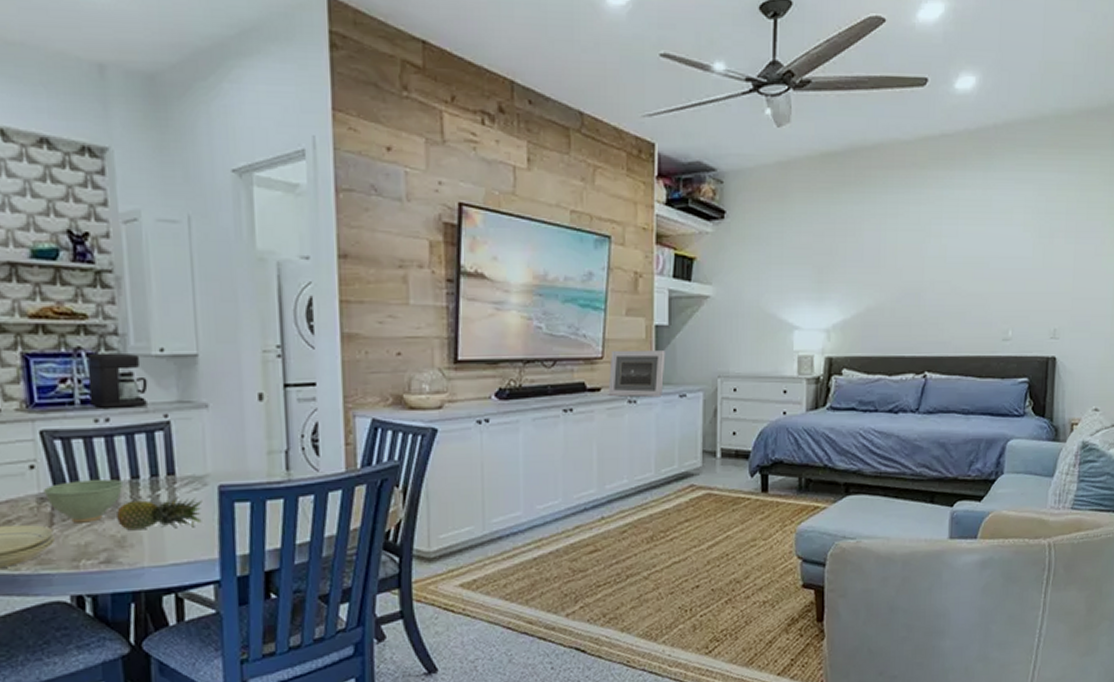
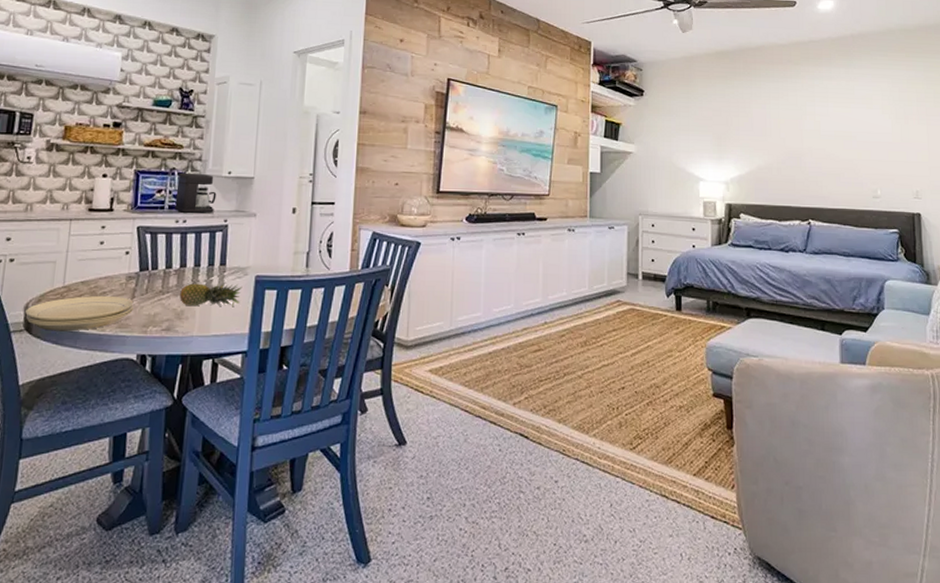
bowl: present [42,479,124,523] -> none [131,265,189,298]
picture frame: present [608,350,665,398] -> none [552,189,598,228]

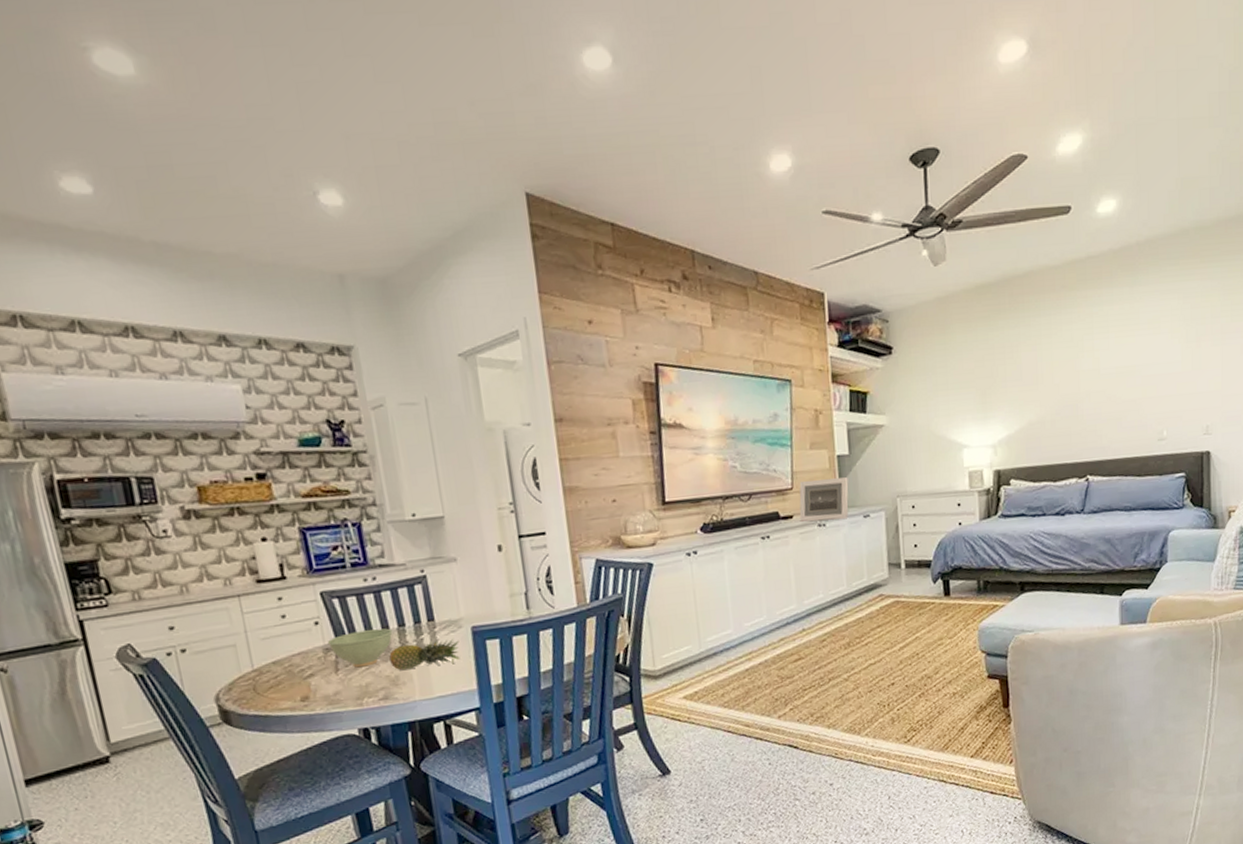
plate: present [25,296,134,331] -> none [217,672,341,720]
bowl: none [131,265,189,298] -> present [327,628,393,668]
coffee maker: present [175,172,217,214] -> none [353,520,406,570]
picture frame: none [552,189,598,228] -> present [799,477,849,523]

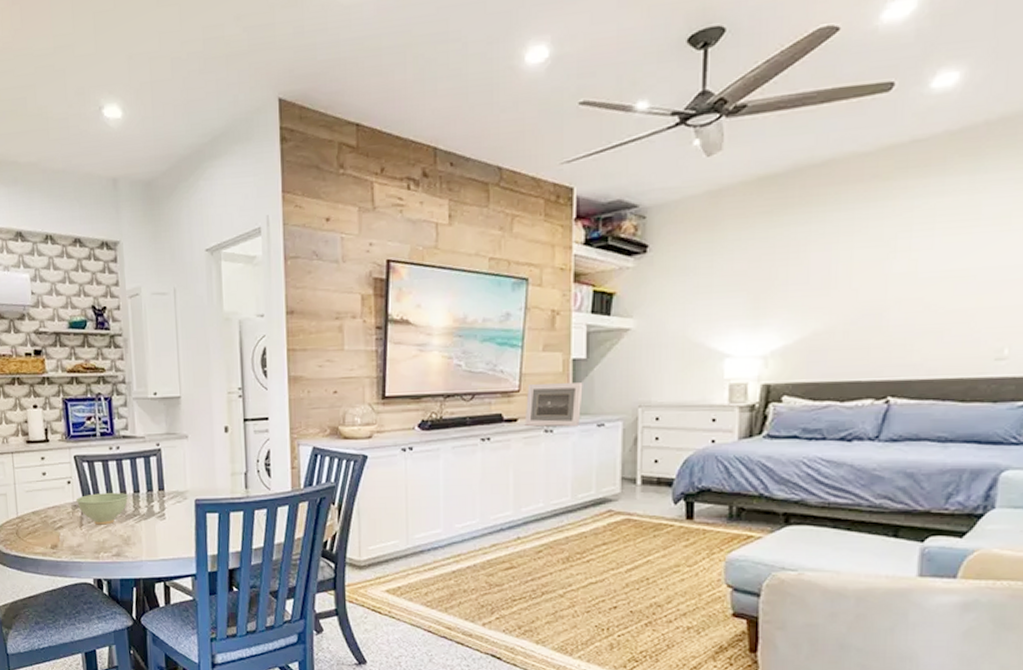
fruit: present [389,639,460,671] -> none [124,509,184,532]

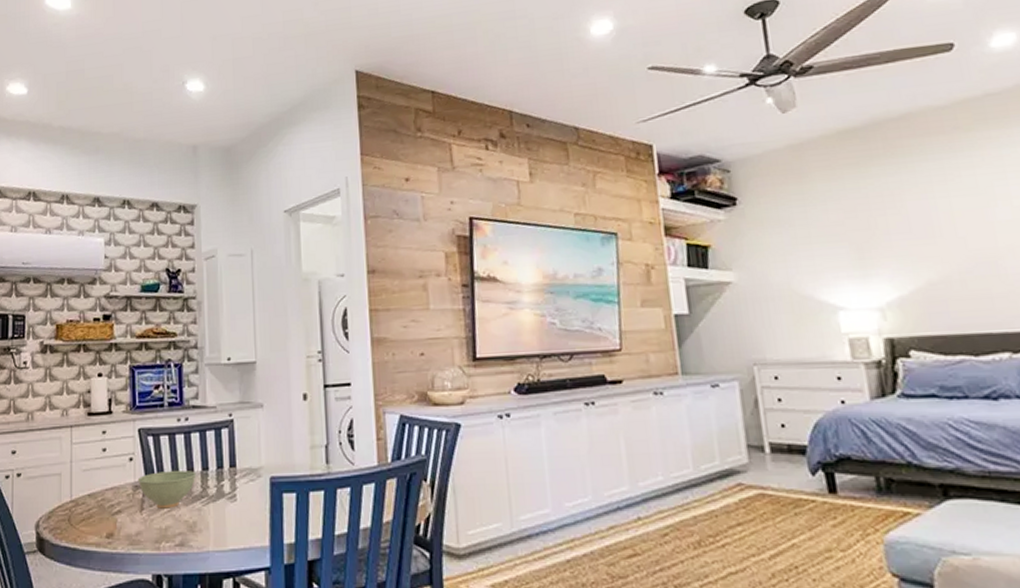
picture frame: present [524,383,583,427] -> none [629,340,692,389]

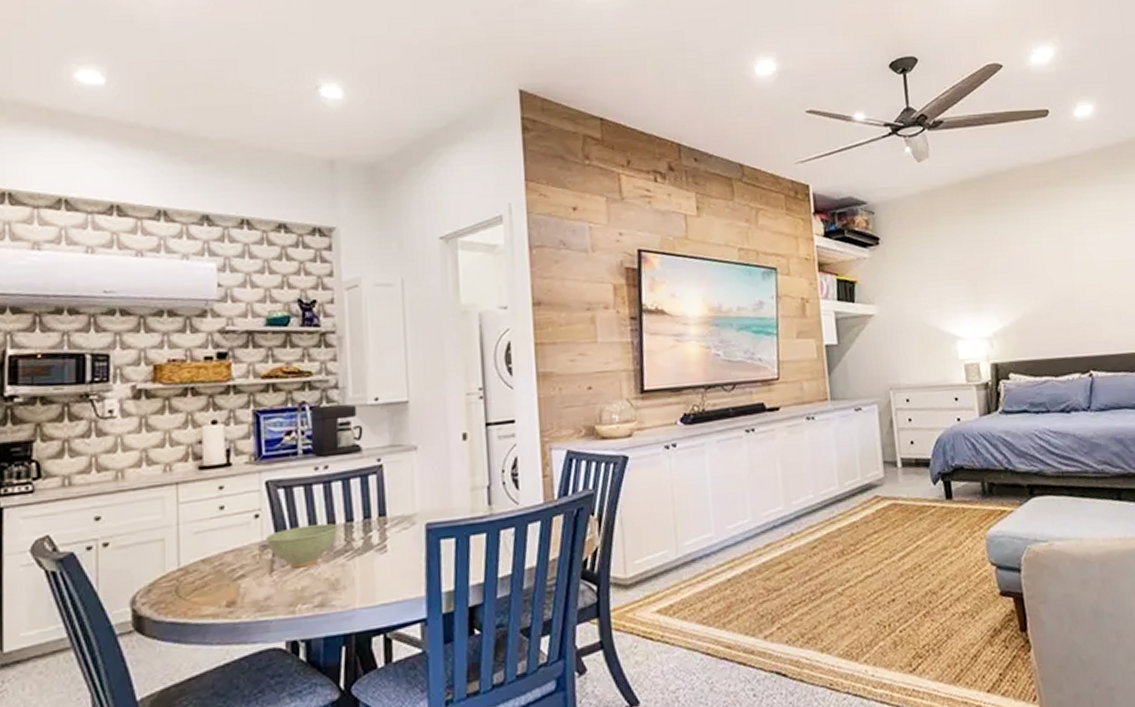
coffee maker: none [174,362,218,411] -> present [310,403,363,458]

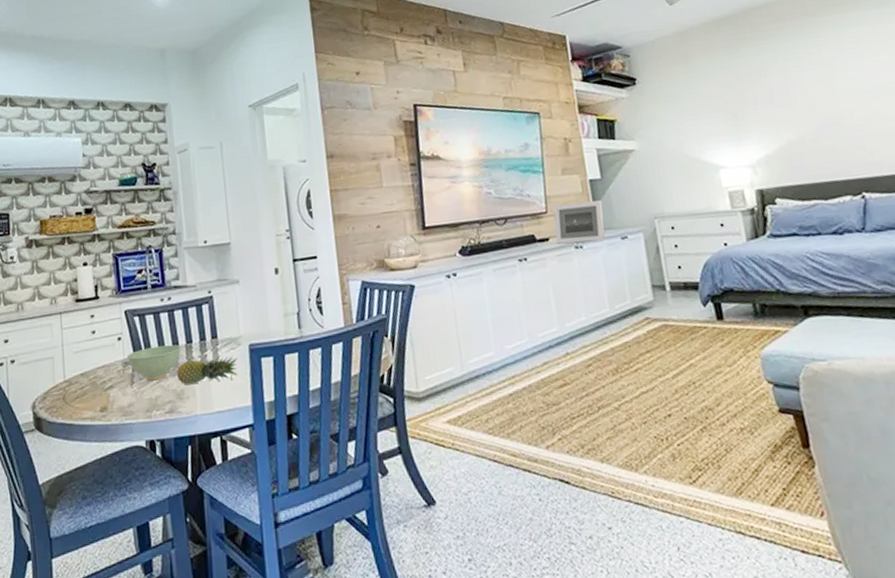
coffee maker: present [310,403,363,458] -> none [156,246,197,291]
fruit: none [332,537,411,573] -> present [177,356,238,385]
picture frame: none [786,368,839,415] -> present [553,200,606,245]

